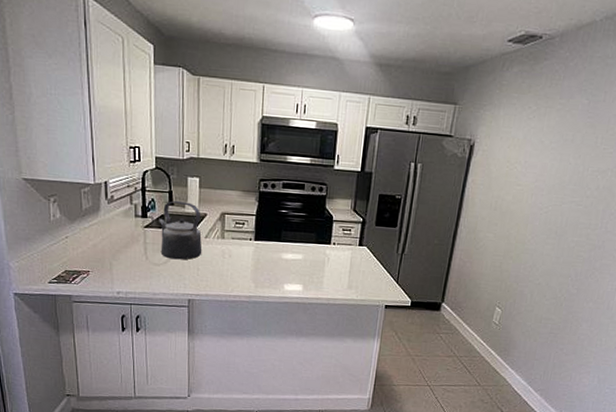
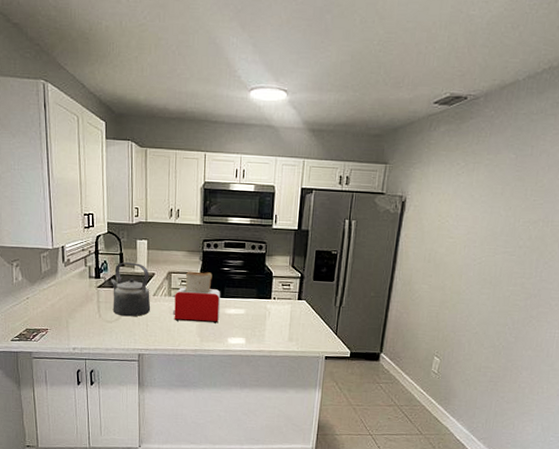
toaster: none [226,212,278,269] -> present [172,271,221,324]

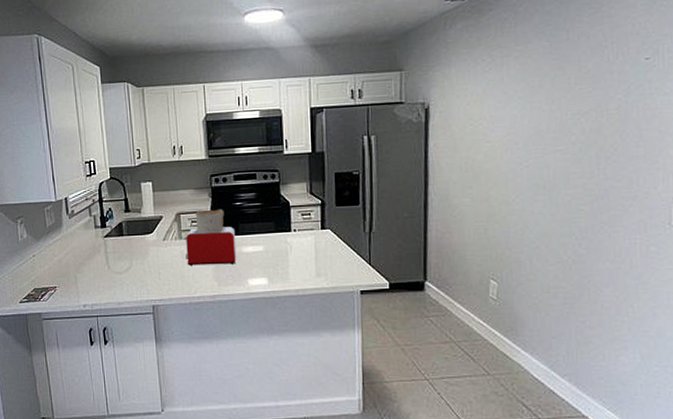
kettle: present [111,261,151,317] -> none [117,206,162,266]

